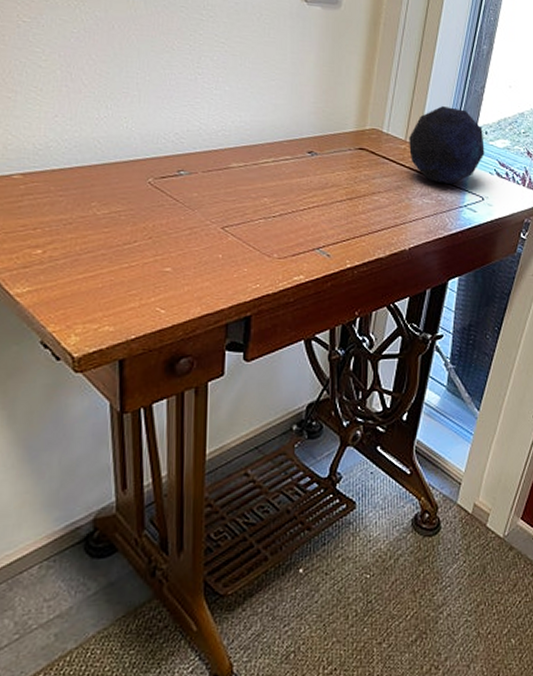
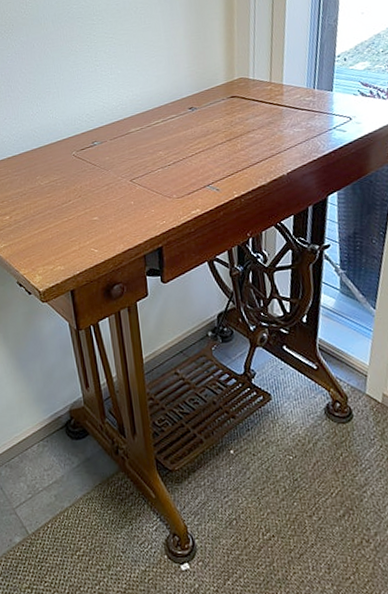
decorative orb: present [409,106,485,185] -> none [273,44,347,112]

